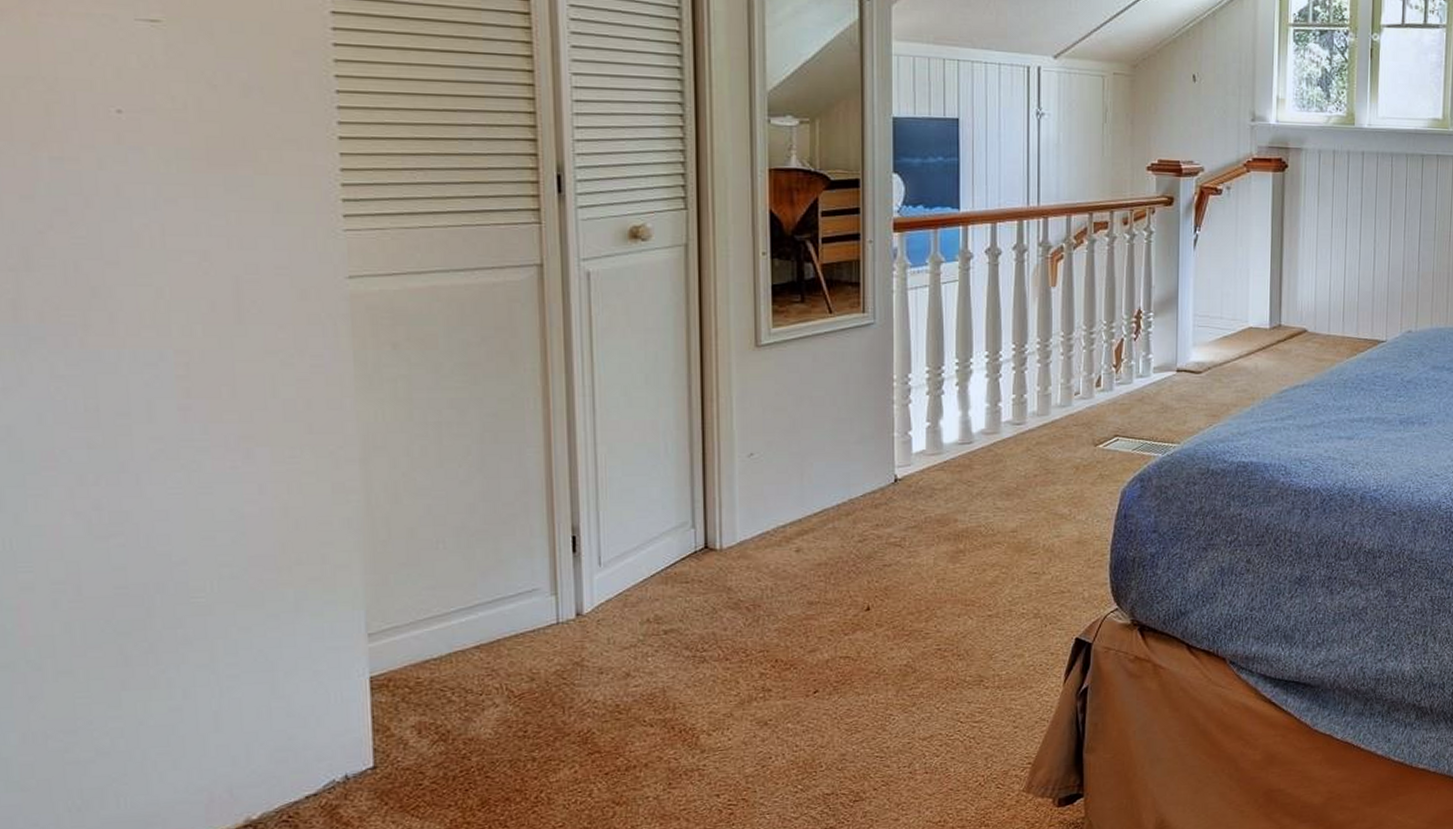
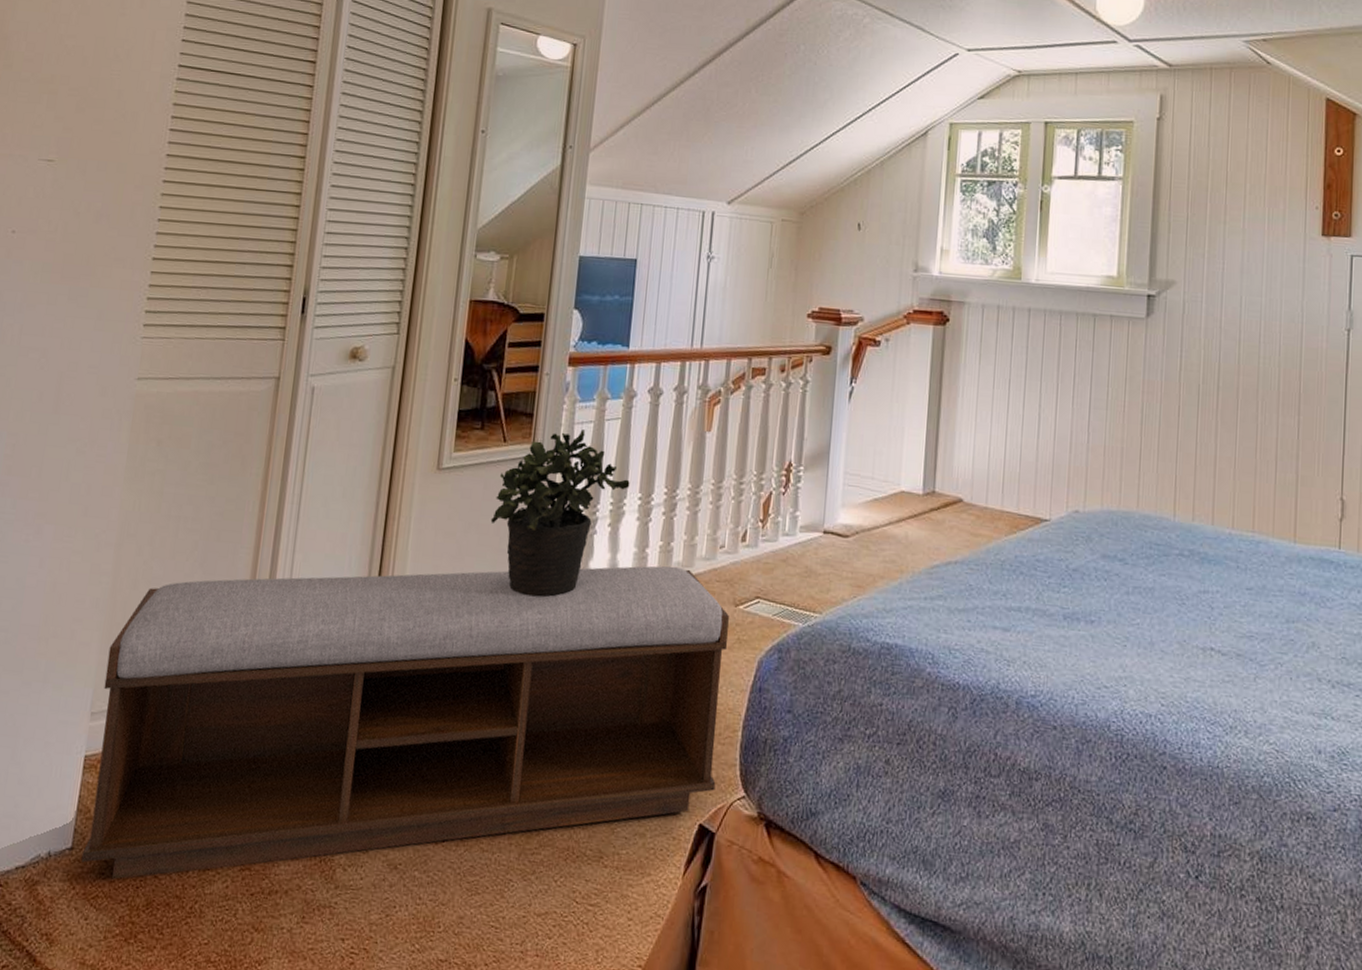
bench: none [377,416,1090,788] -> present [81,565,729,880]
potted plant: none [825,295,975,460] -> present [490,430,630,597]

